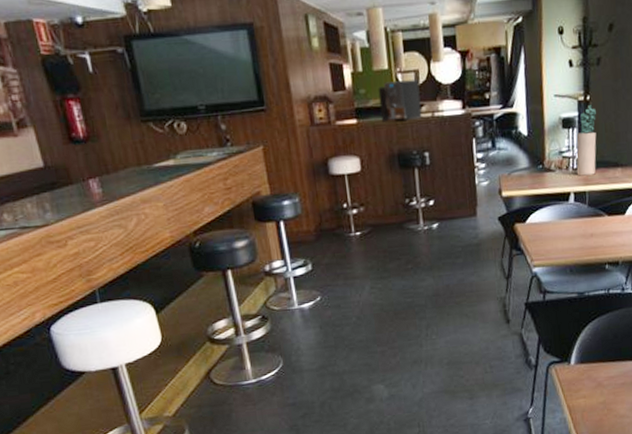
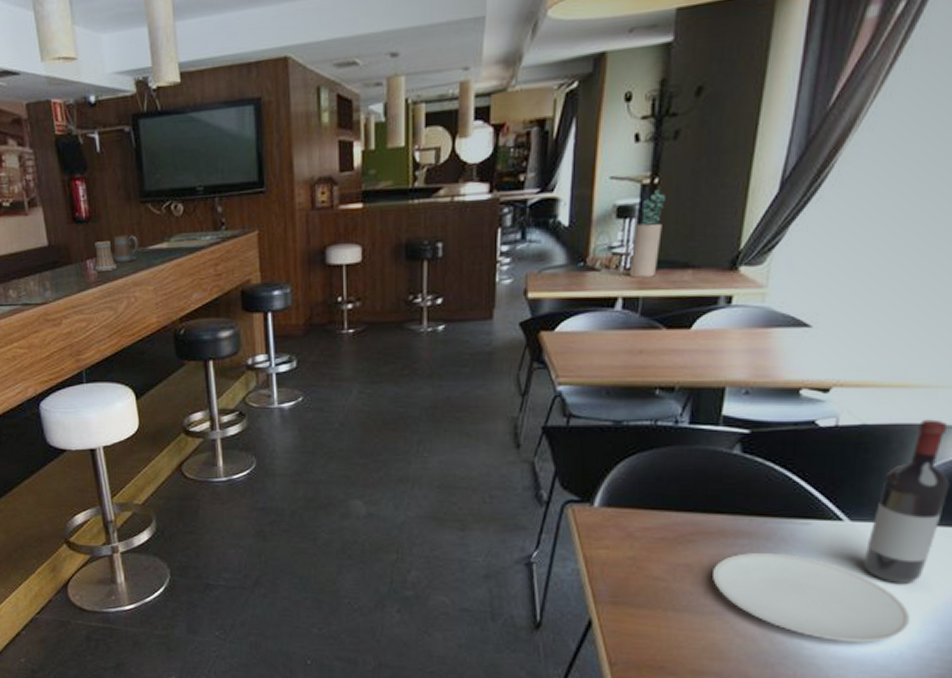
beer mug: none [96,160,124,192] -> present [95,241,118,273]
beer mug: none [117,153,144,182] -> present [113,234,139,263]
coffee machine: present [378,79,422,124] -> none [390,158,439,209]

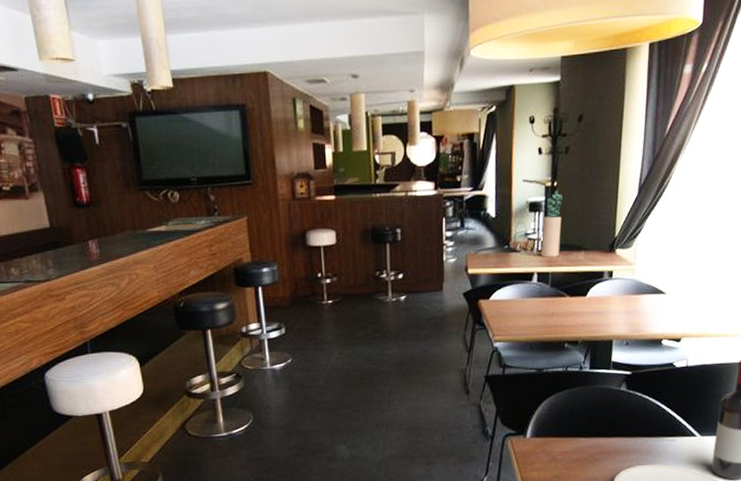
beer mug: present [95,241,118,273] -> none [96,224,119,252]
beer mug: present [113,234,139,263] -> none [114,218,138,244]

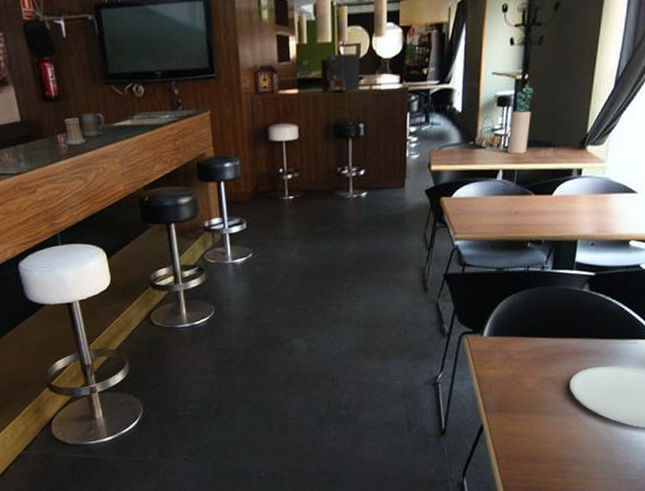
beer mug: none [96,224,119,252] -> present [64,118,87,146]
beer mug: none [114,218,138,244] -> present [81,112,105,138]
coffee machine: none [356,161,396,200] -> present [320,53,360,94]

